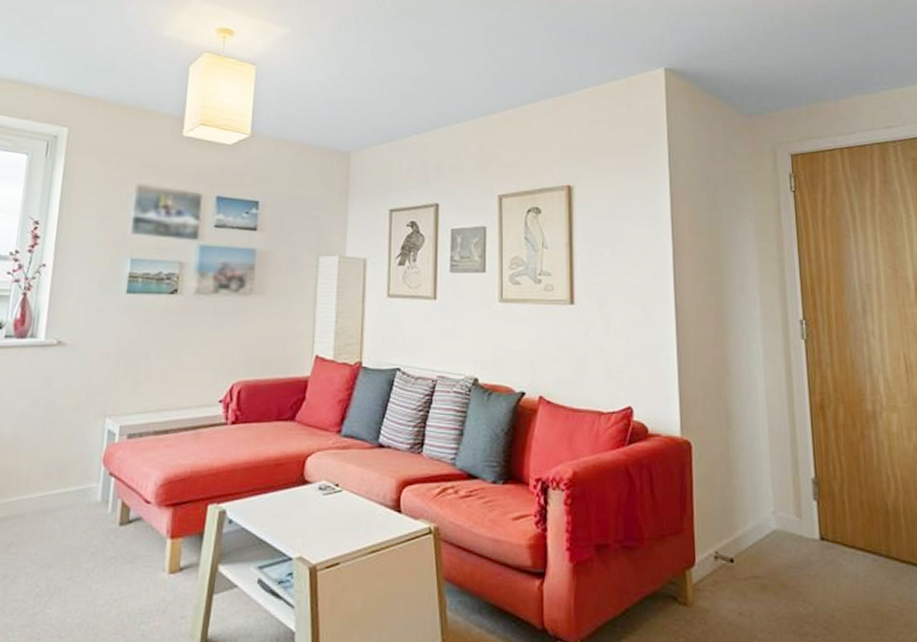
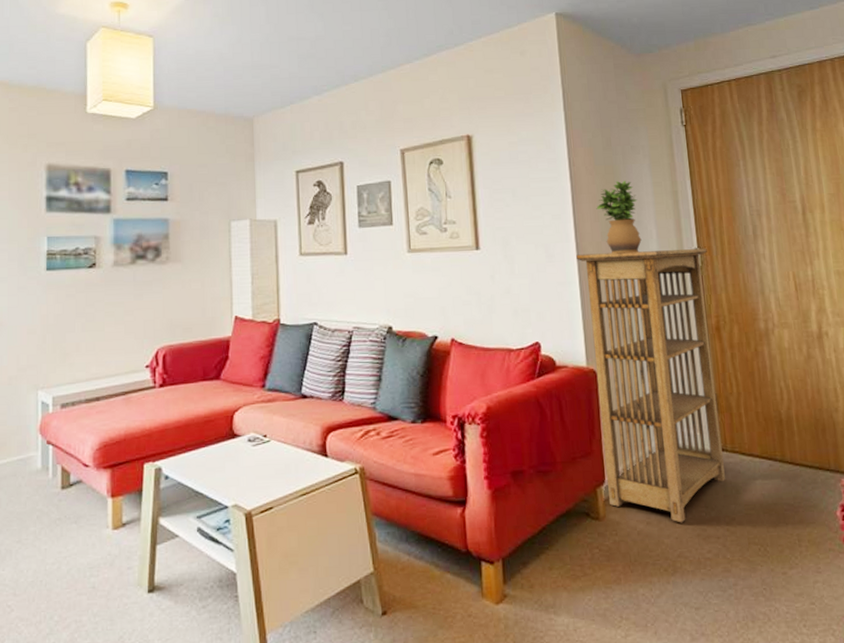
bookshelf: none [675,317,826,617] -> present [576,249,726,523]
potted plant: none [698,243,745,320] -> present [596,180,642,254]

